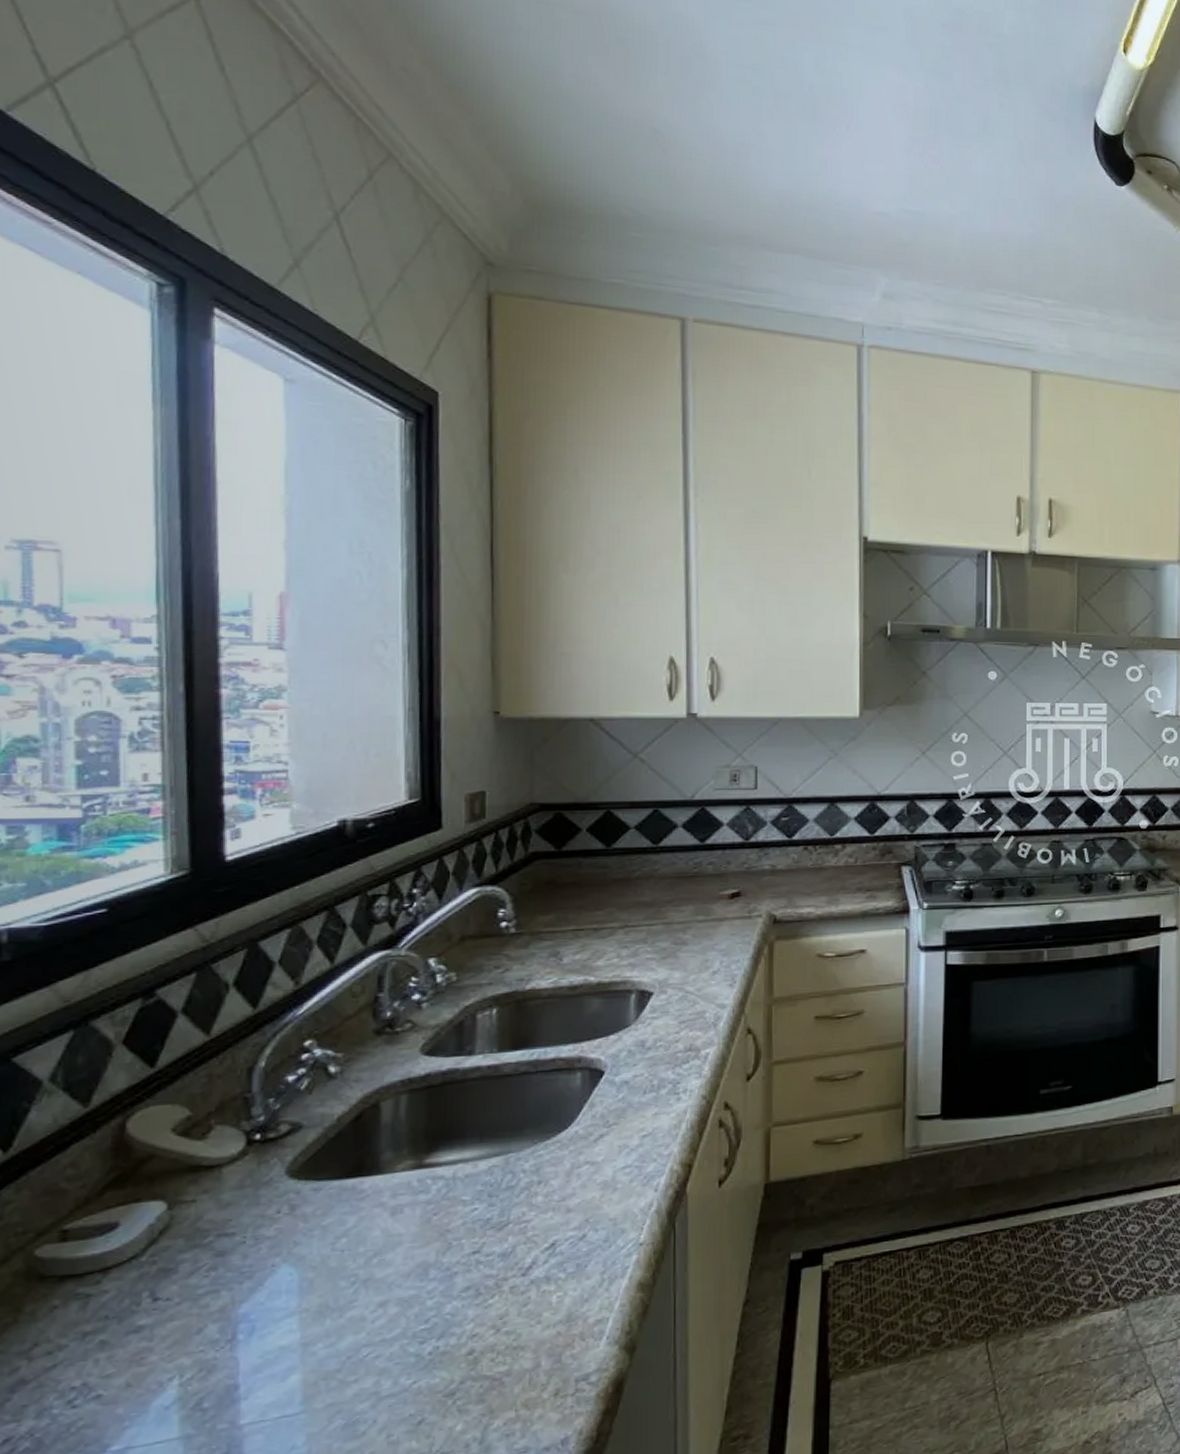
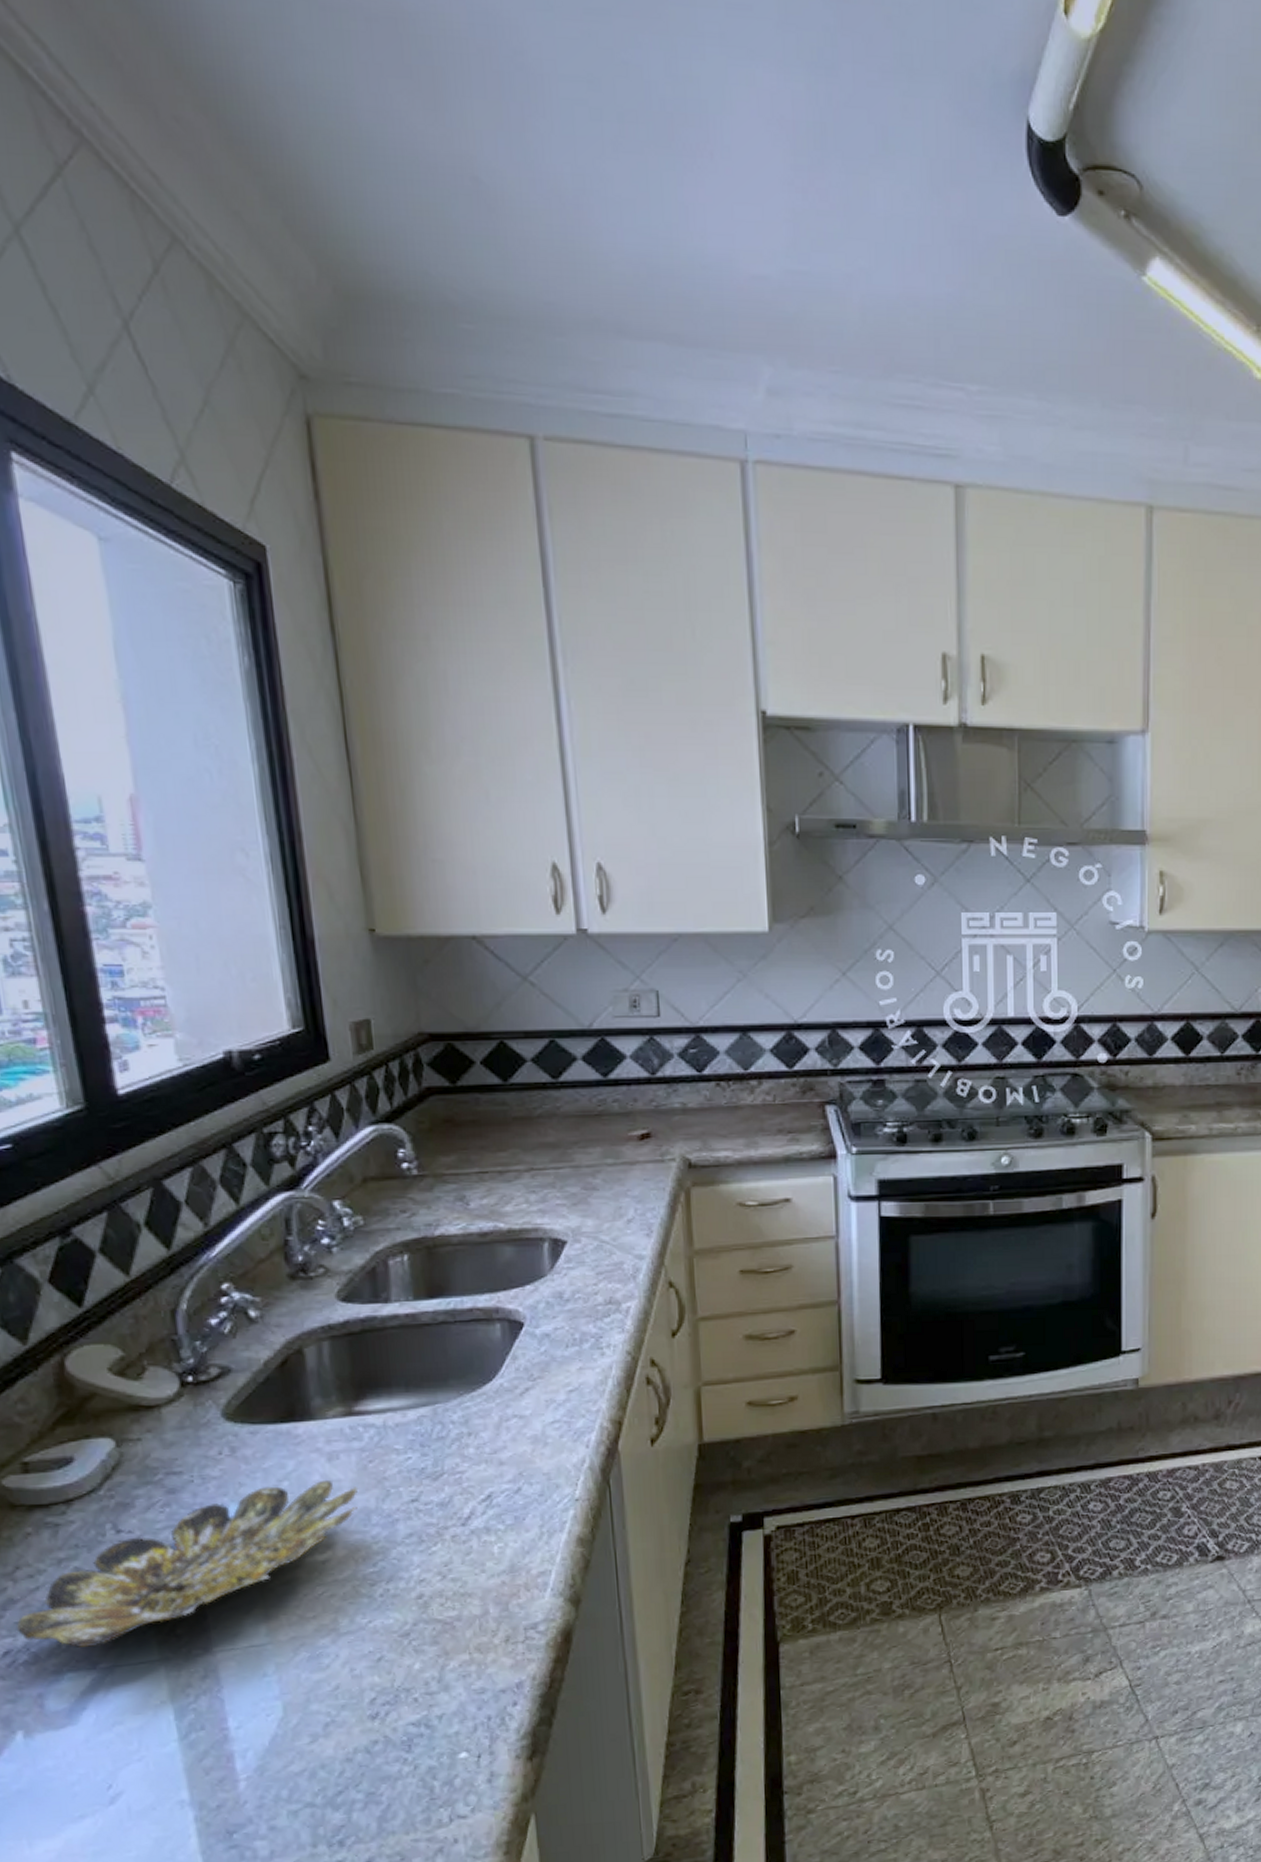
bowl: none [22,1234,420,1431] -> present [15,1479,359,1649]

